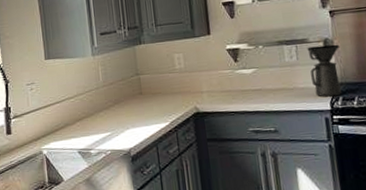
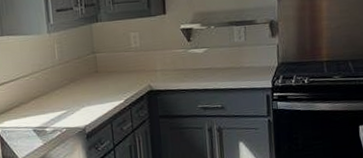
coffee maker: present [307,44,341,97] -> none [254,26,283,76]

